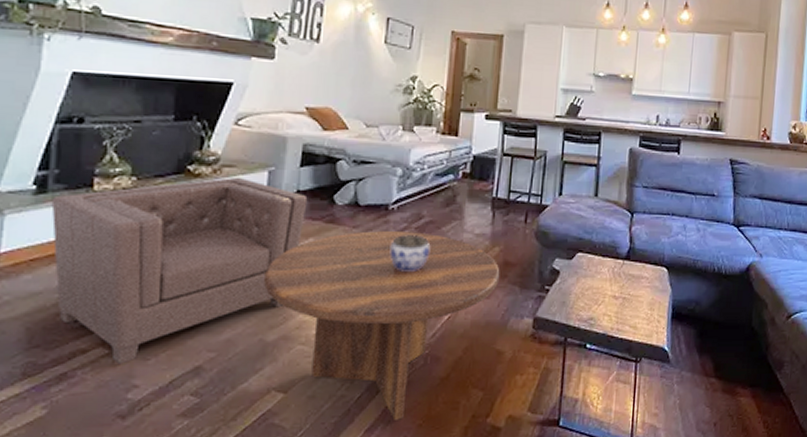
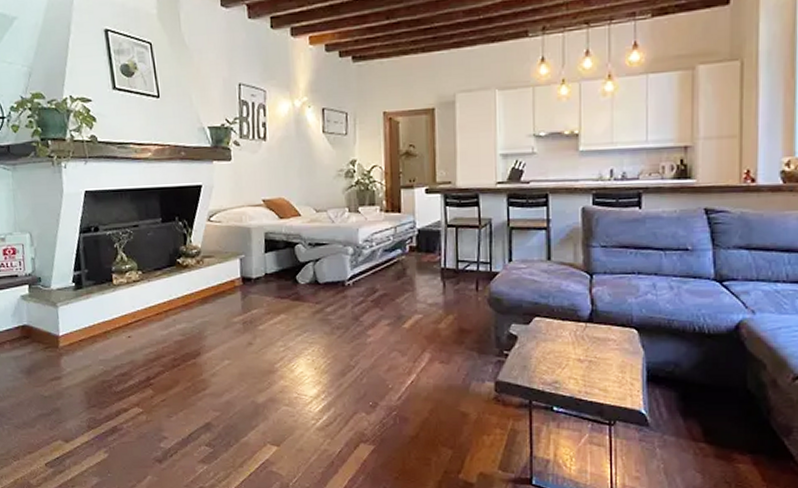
armchair: present [51,176,308,364] -> none [86,265,275,420]
coffee table: present [264,231,500,420] -> none [248,304,457,472]
jar: present [389,235,429,271] -> none [350,307,387,341]

